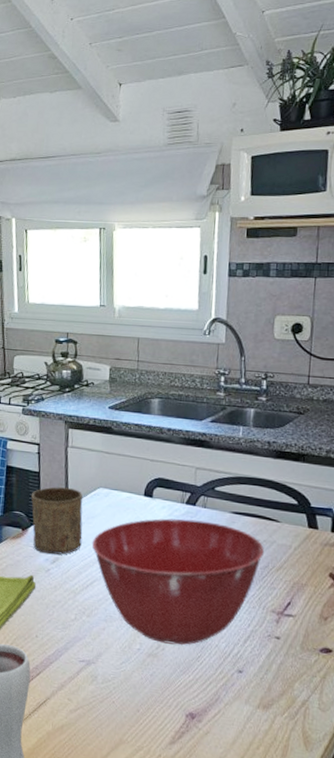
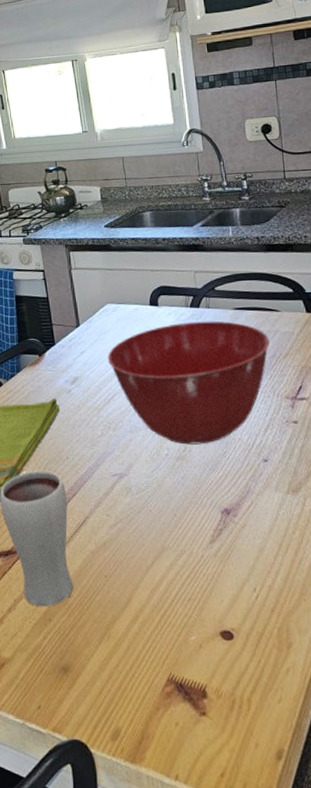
cup: present [31,487,83,555] -> none [42,308,98,376]

